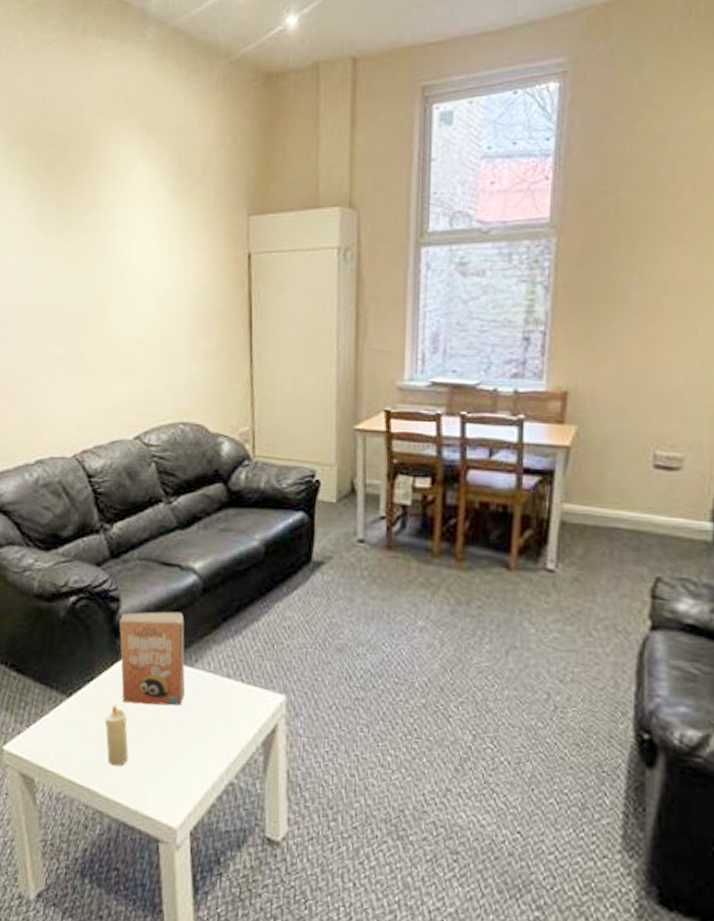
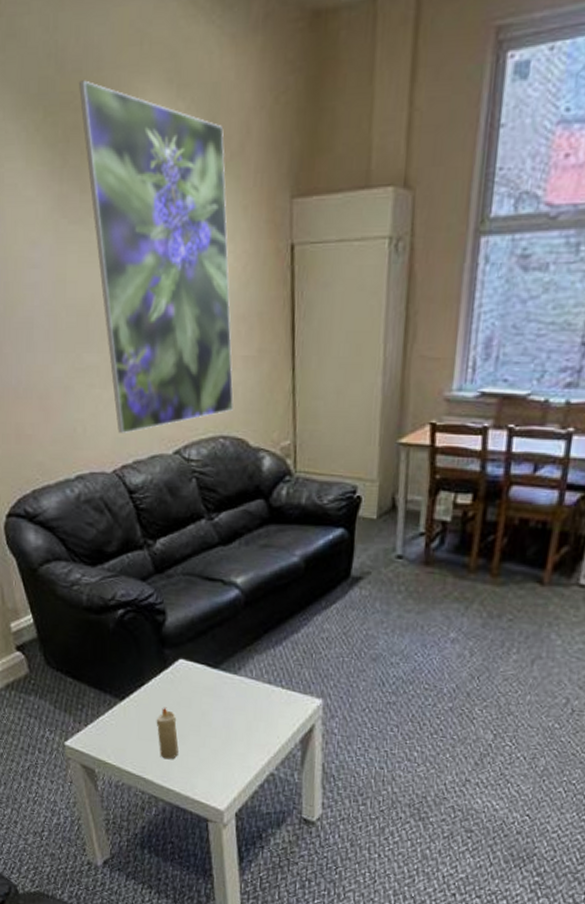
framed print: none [61,124,194,420] -> present [79,80,234,433]
paperback book: present [119,611,186,706] -> none [166,623,230,708]

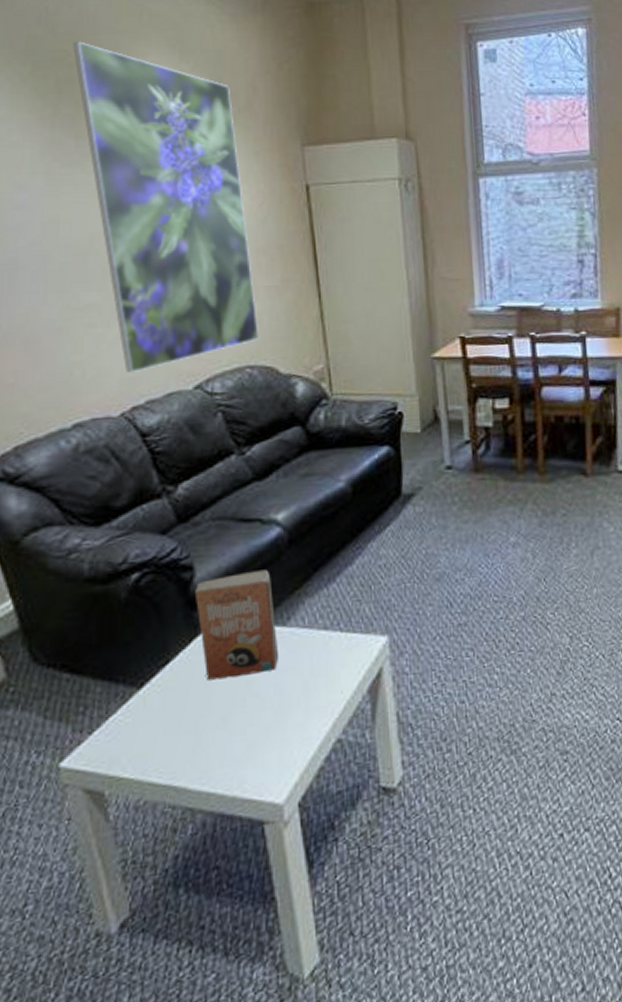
candle: present [156,707,179,760] -> none [187,685,219,754]
paperback book: none [166,623,230,708] -> present [195,569,280,680]

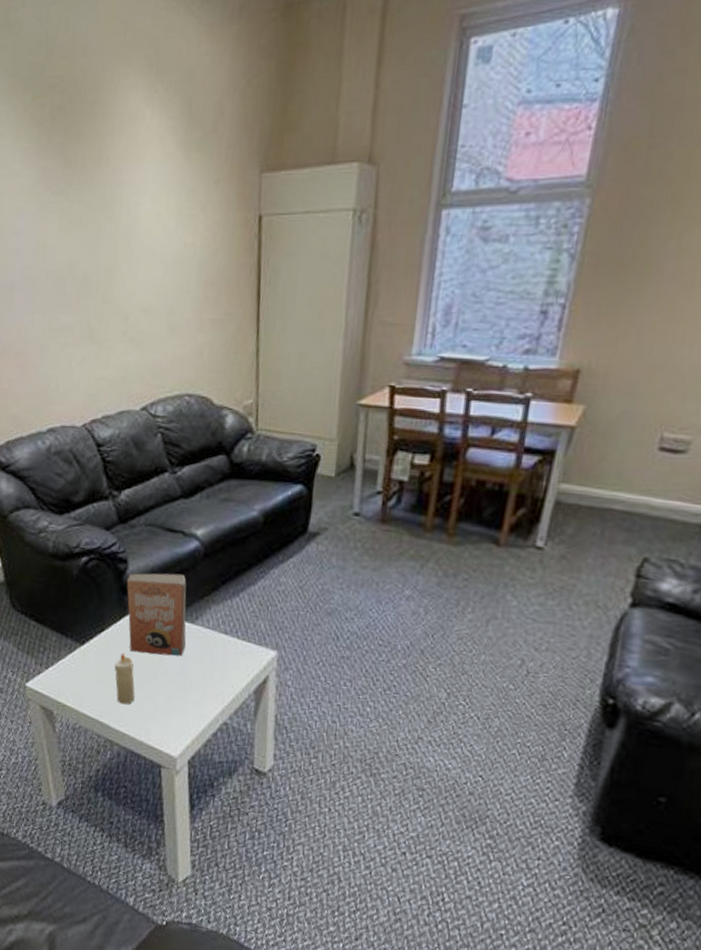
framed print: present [73,41,259,372] -> none [66,65,200,390]
candle: none [187,685,219,754] -> present [114,653,135,705]

